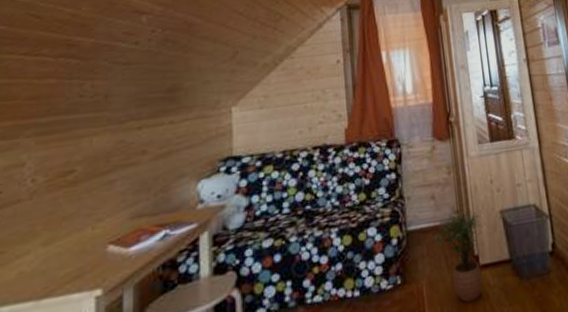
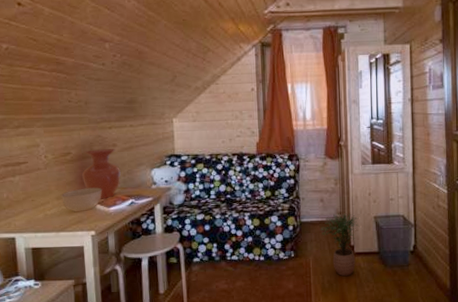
bowl: none [50,217,120,263] -> present [60,187,103,213]
vase: none [90,157,151,237] -> present [82,149,121,199]

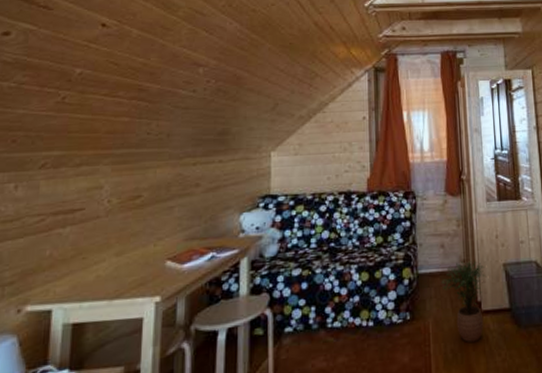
bowl: present [60,187,103,213] -> none [121,238,177,272]
vase: present [82,149,121,199] -> none [153,189,202,254]

